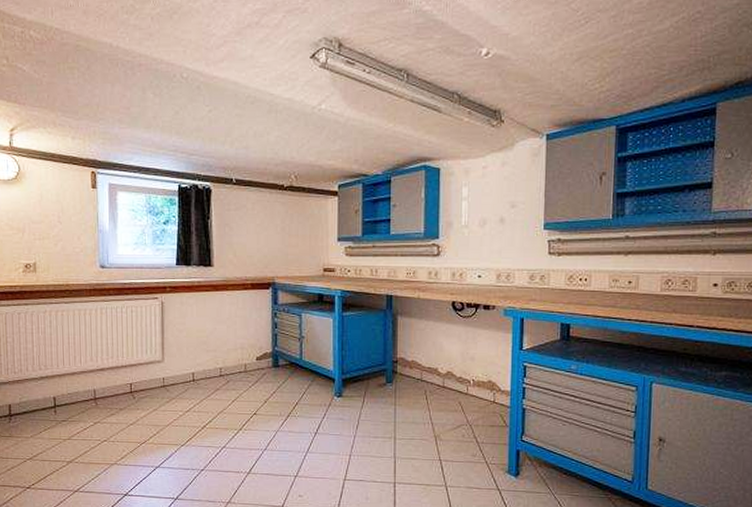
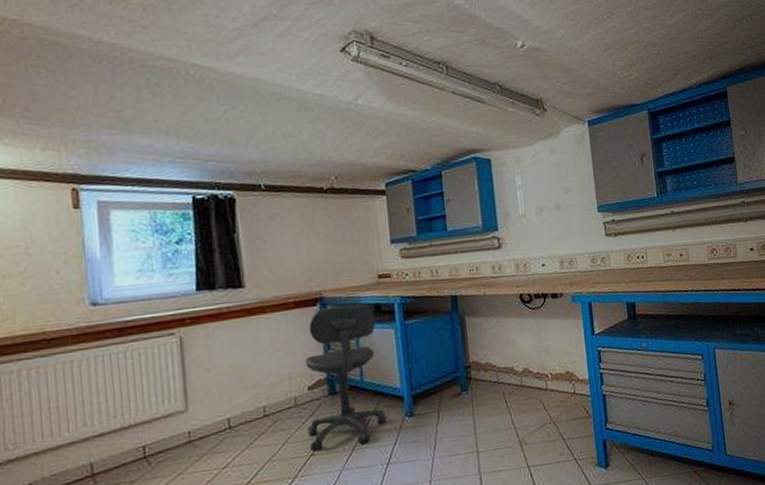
office chair: none [253,291,318,413] -> present [305,303,386,451]

